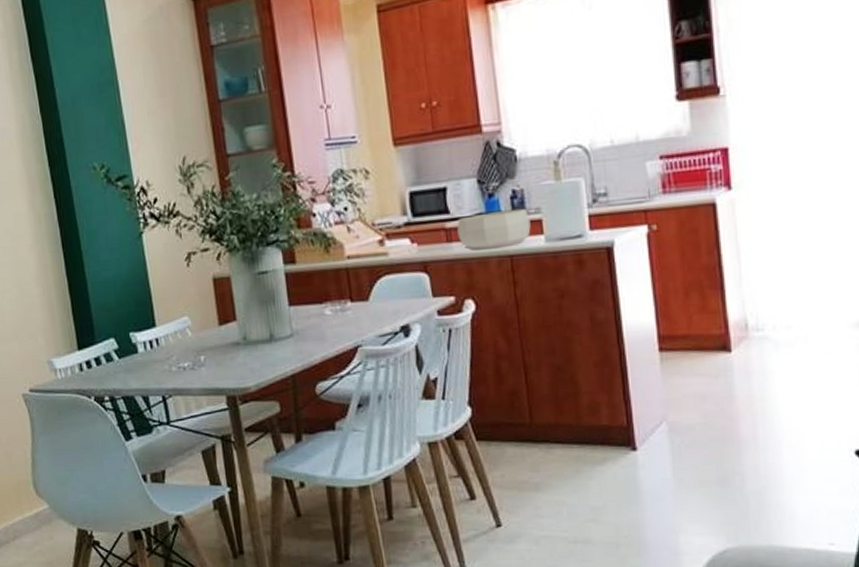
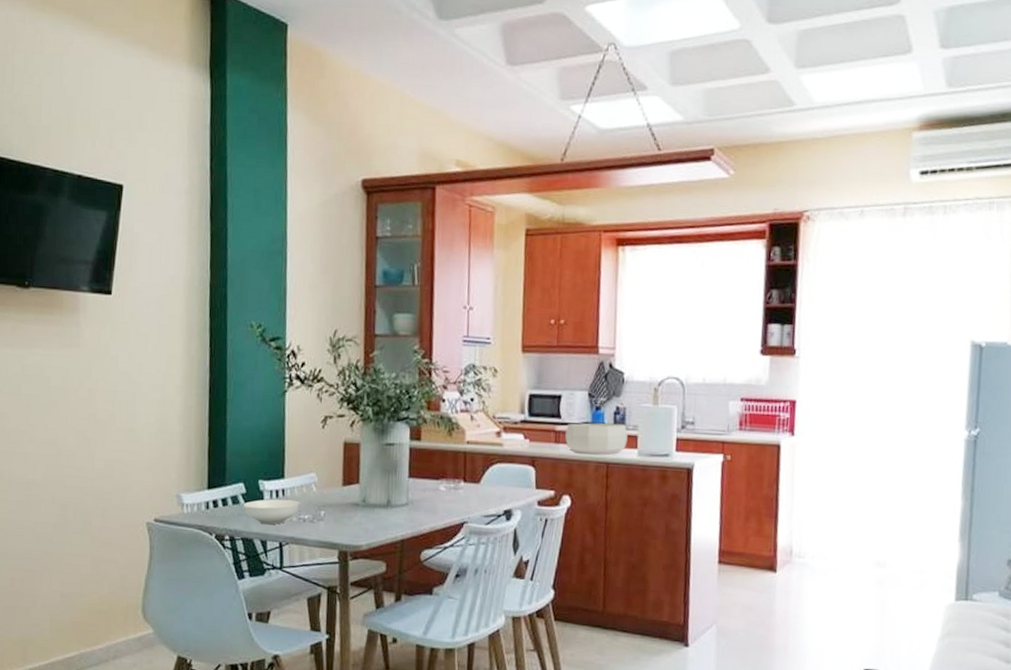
bowl: none [117,348,177,379] -> present [242,499,300,525]

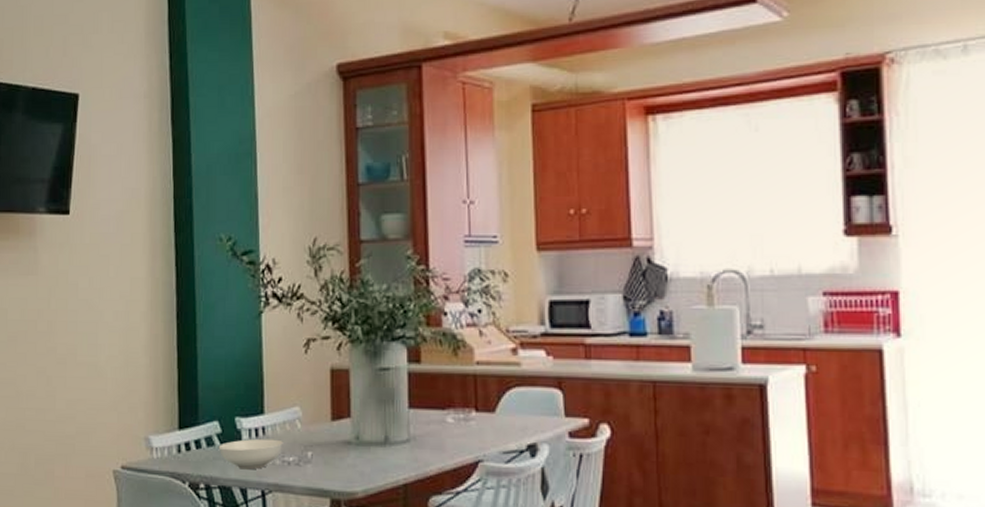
decorative bowl: present [565,423,628,456] -> none [598,331,678,373]

